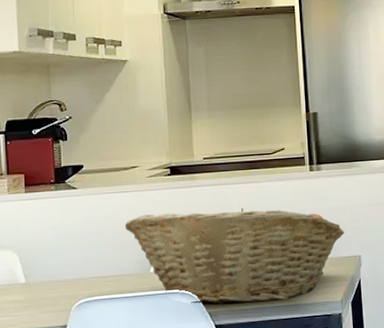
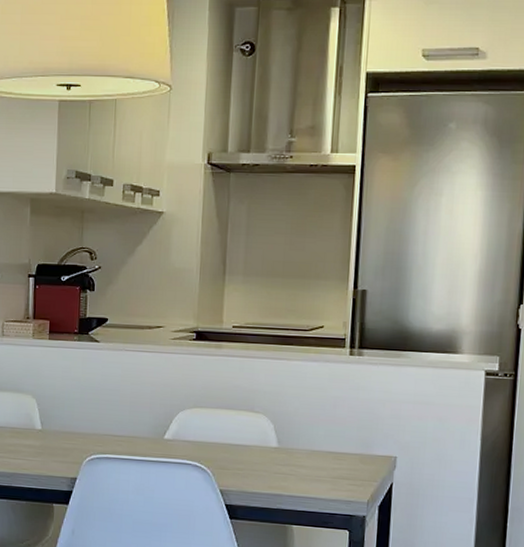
fruit basket: present [124,208,345,305] -> none [143,377,381,491]

